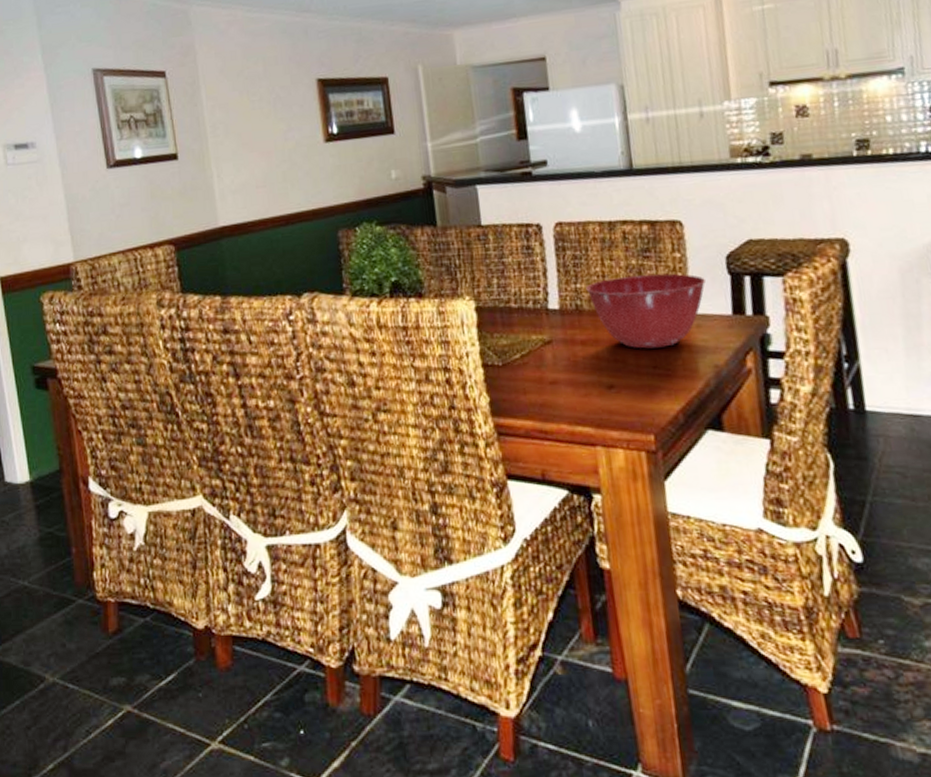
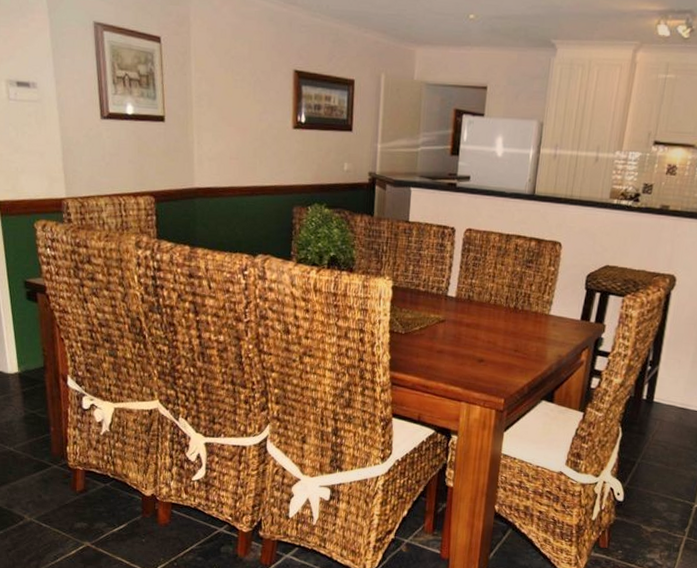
mixing bowl: present [586,273,705,349] -> none [479,279,567,337]

